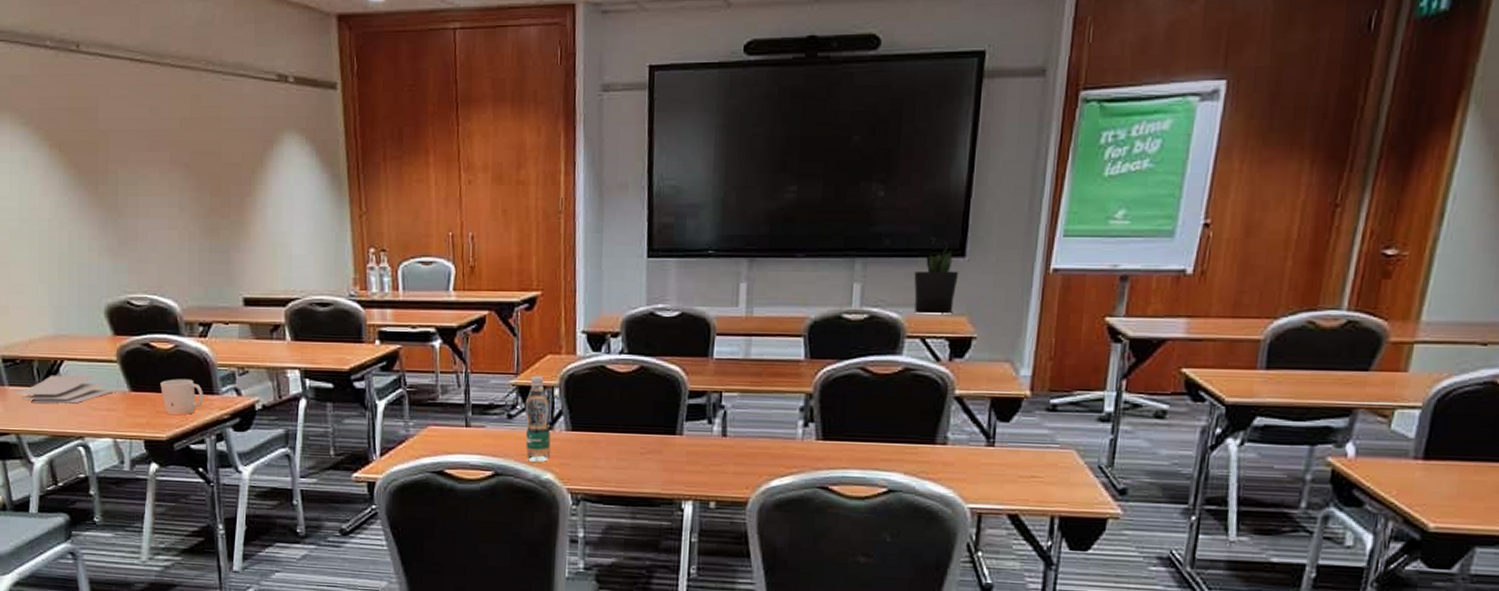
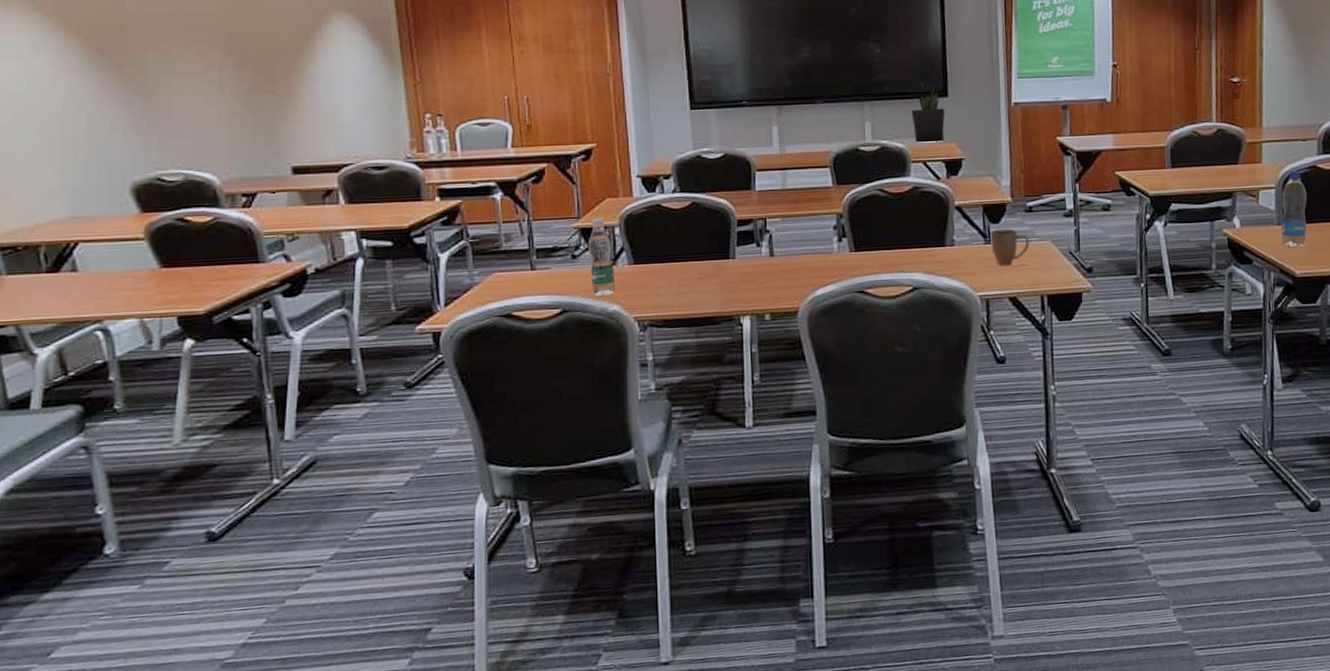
papers: present [13,375,117,404] -> none [12,255,144,290]
mug: present [160,379,204,416] -> none [197,250,249,288]
mug: none [994,429,1047,476] -> present [990,228,1030,266]
bottle: none [1416,387,1472,492] -> present [1281,171,1307,247]

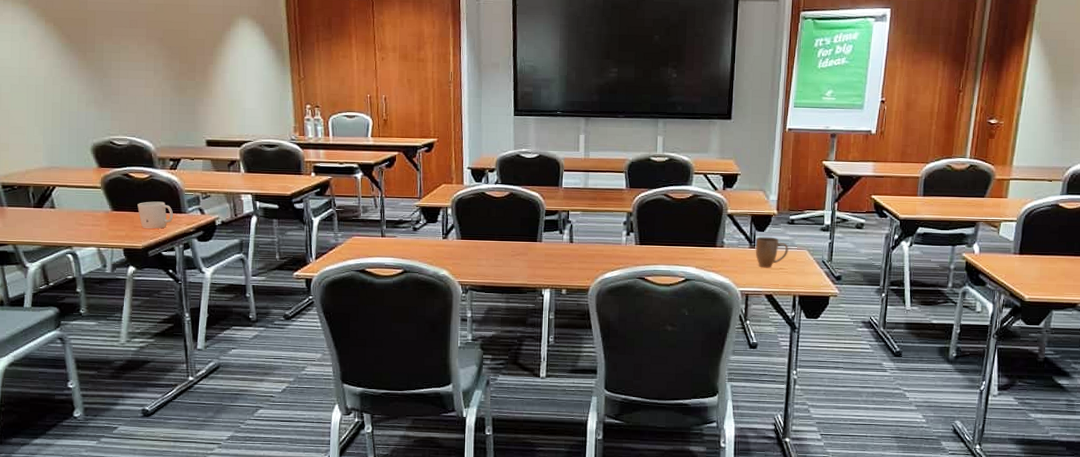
mug: none [197,250,249,288] -> present [137,201,174,230]
bottle: present [588,217,616,296] -> none [426,199,446,262]
planter: present [911,82,945,143] -> none [698,105,727,158]
bottle: present [1281,171,1307,247] -> none [1016,208,1046,275]

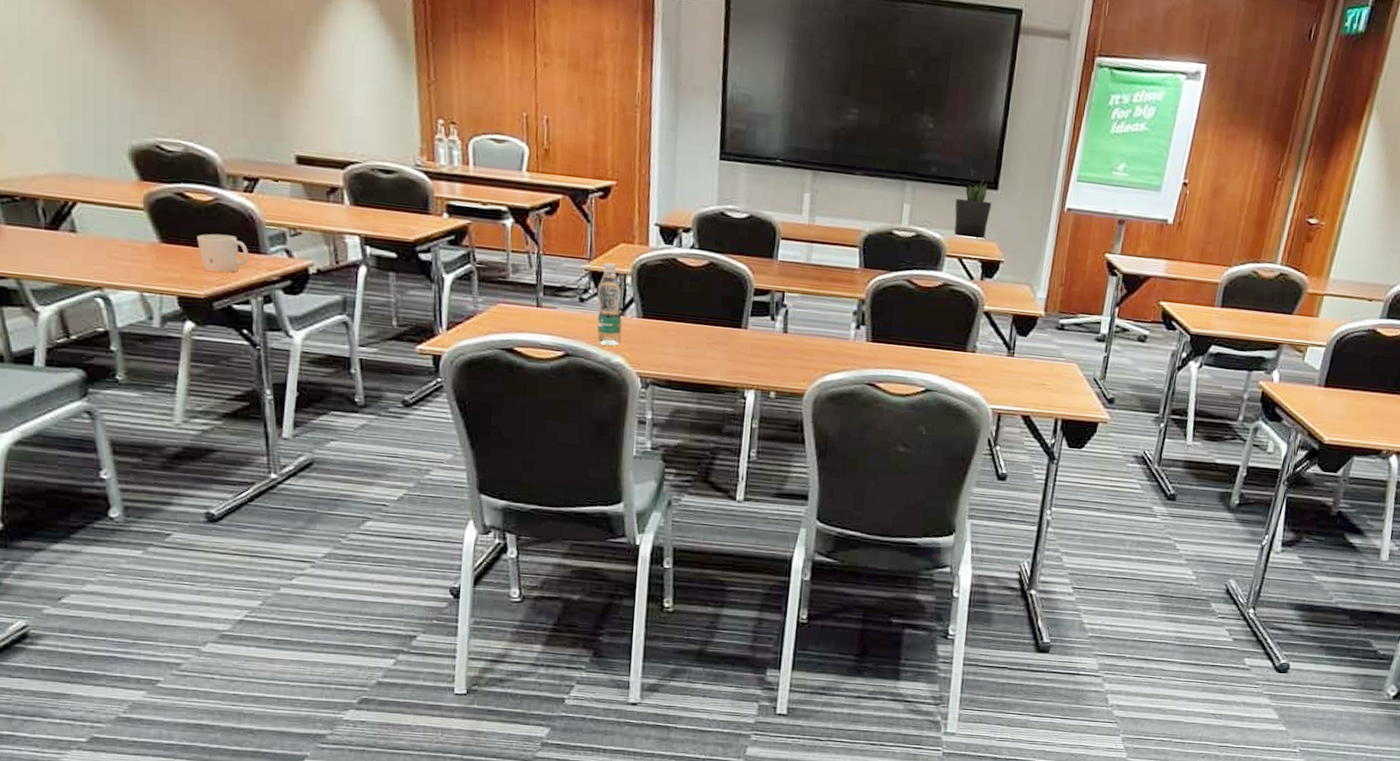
bottle: none [426,199,446,262] -> present [596,262,622,346]
planter: none [698,105,727,158] -> present [954,168,992,239]
mug: present [755,236,789,268] -> none [1013,342,1055,383]

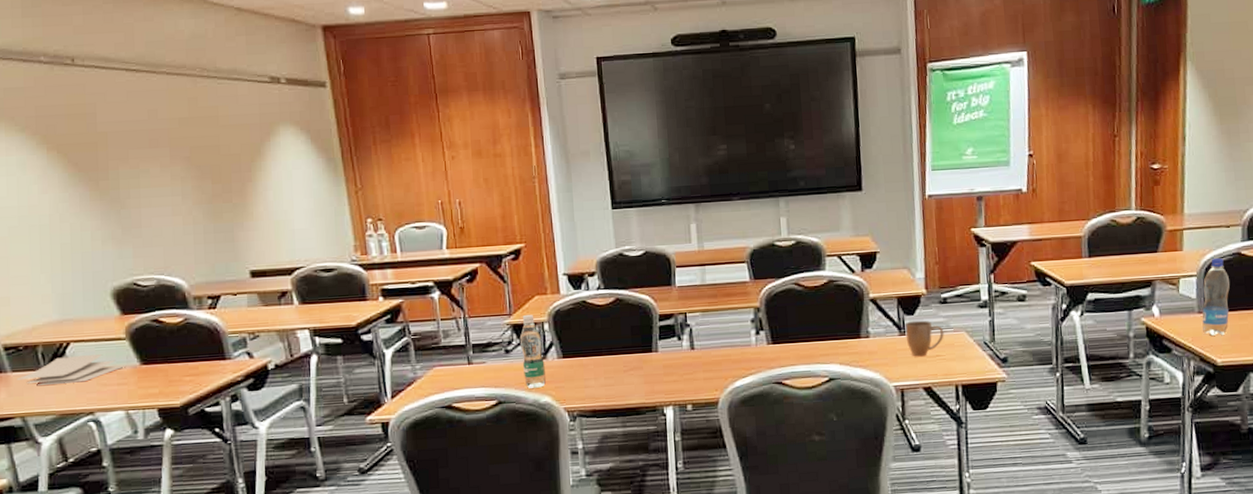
papers: none [12,217,143,251] -> present [17,353,127,385]
mug: present [197,233,250,274] -> none [171,348,217,383]
planter: present [954,168,992,239] -> none [825,177,859,237]
mug: none [1013,342,1055,383] -> present [905,320,944,357]
bottle: none [1318,331,1358,413] -> present [1202,258,1230,336]

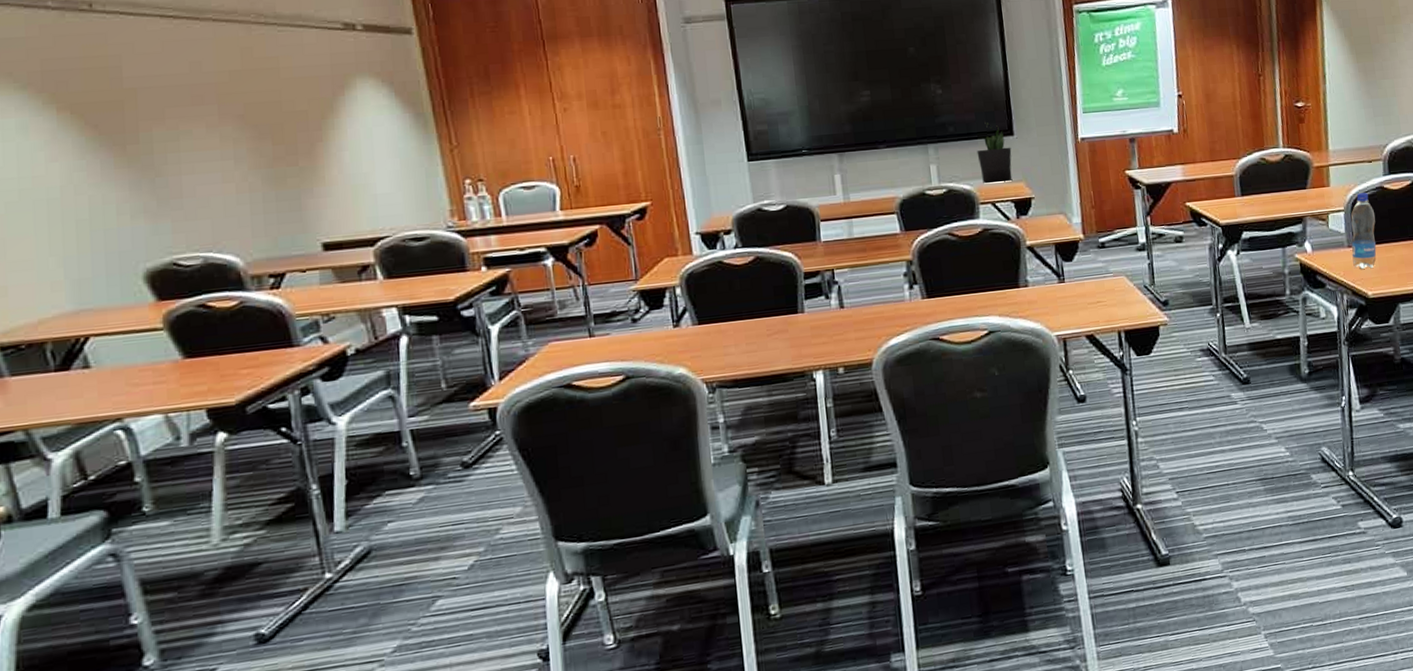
papers: present [17,353,127,385] -> none [17,347,165,390]
bottle: present [519,314,547,388] -> none [648,278,681,360]
planter: none [825,177,859,237] -> present [977,121,1012,184]
mug: present [905,320,944,357] -> none [1064,266,1104,304]

